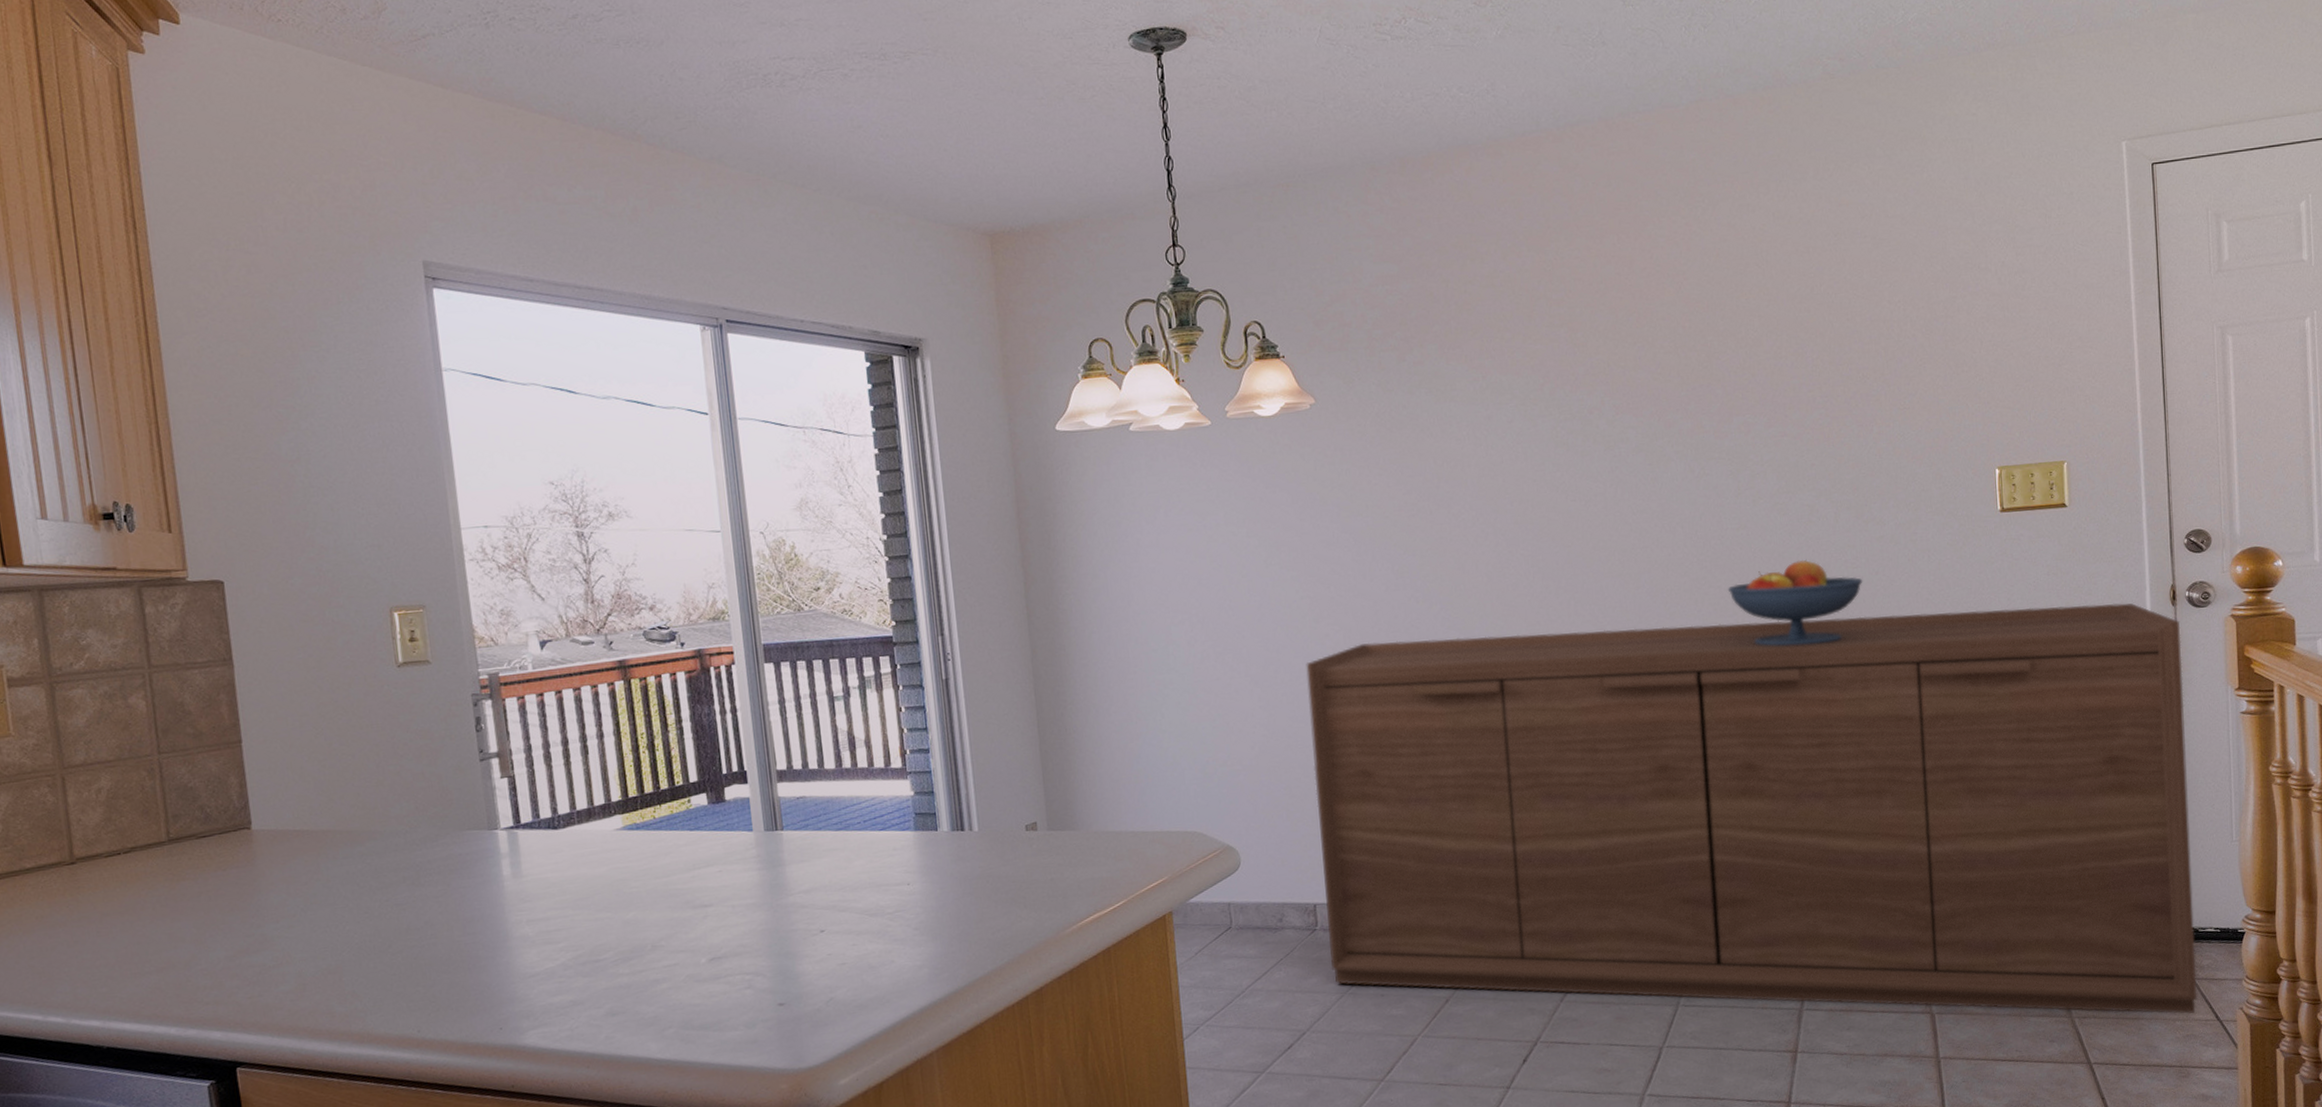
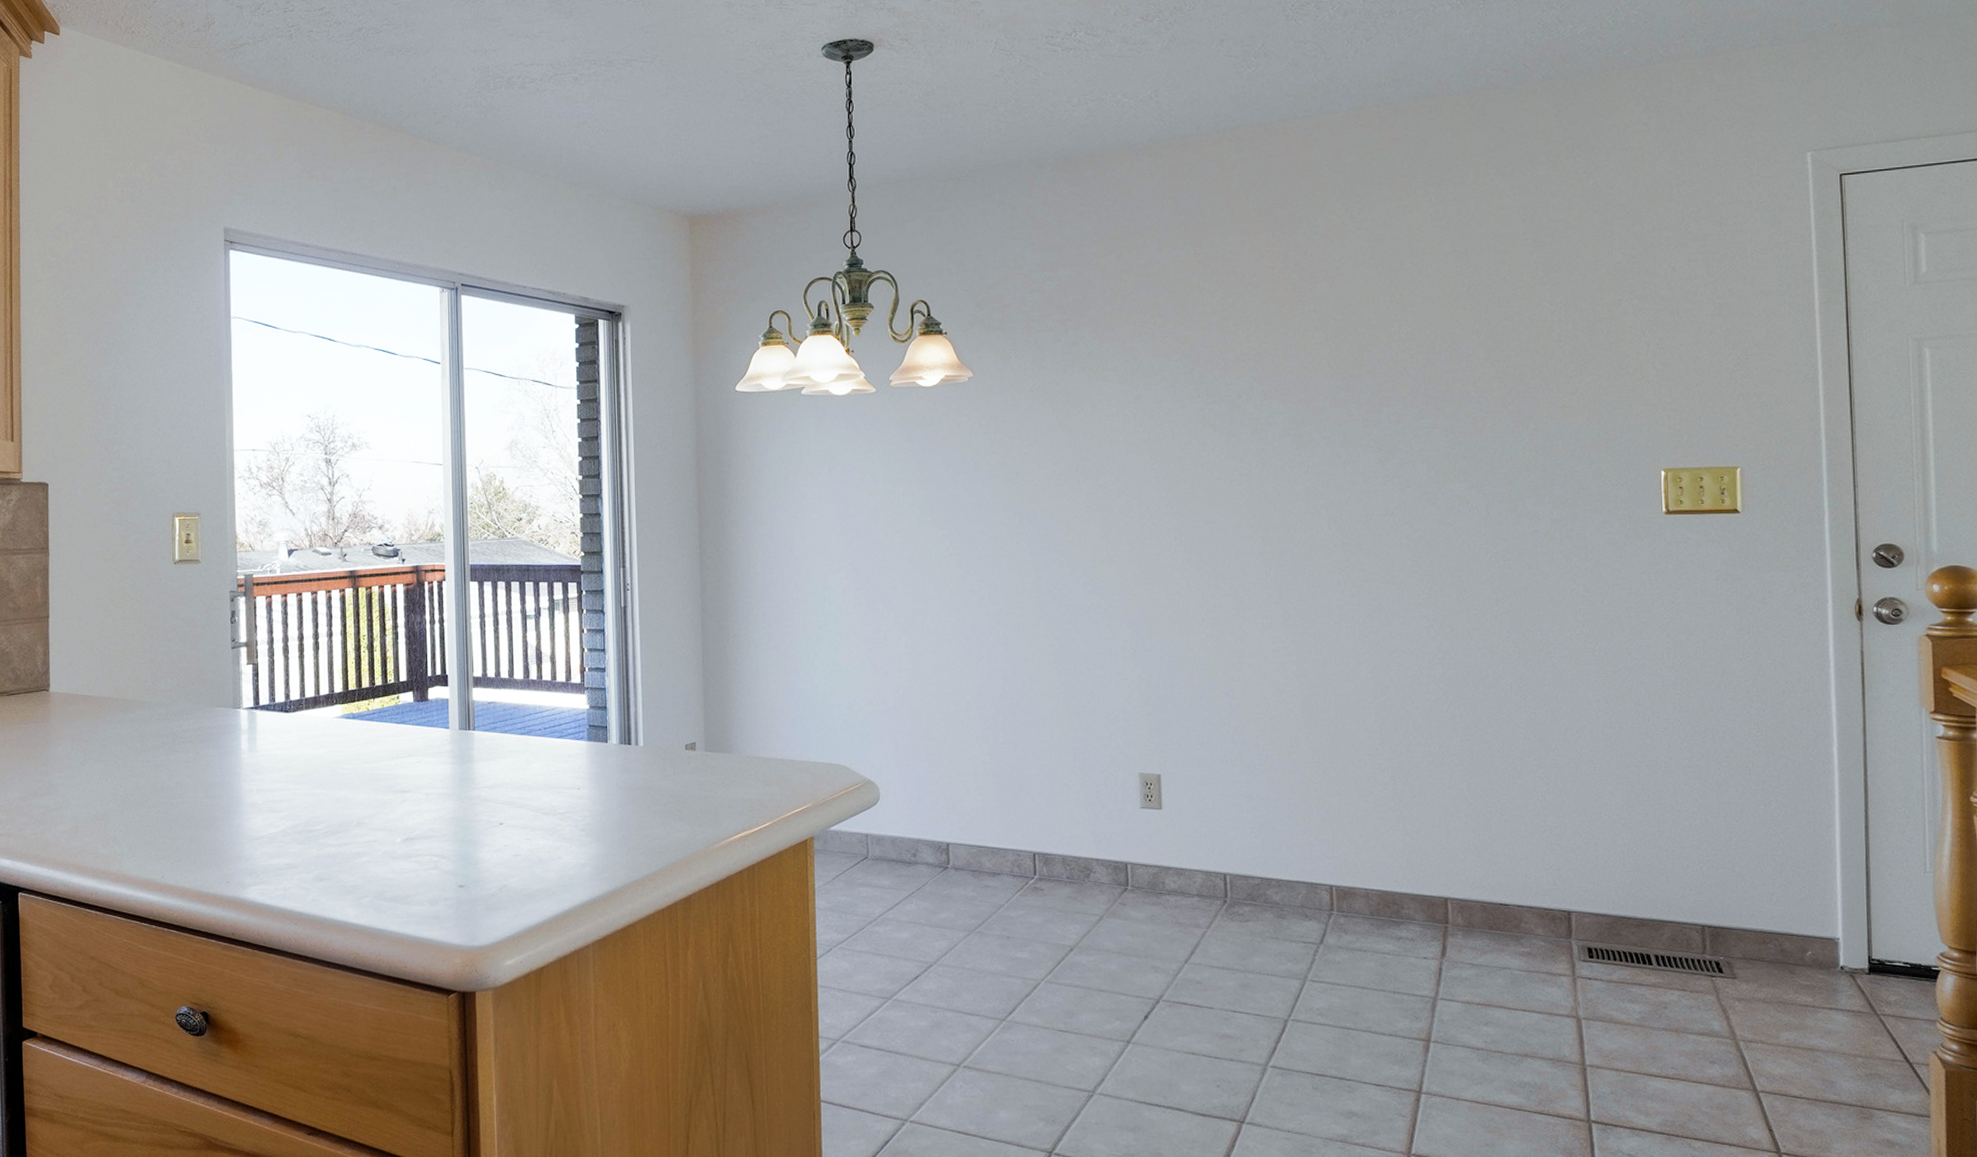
sideboard: present [1306,603,2197,1014] -> none [951,600,1883,1052]
fruit bowl: present [1727,559,1863,646] -> none [1371,549,1515,633]

